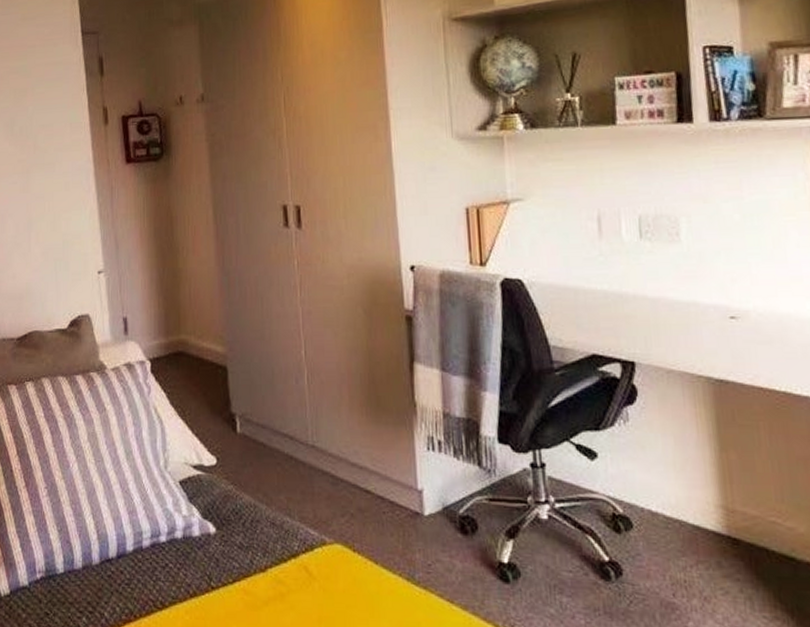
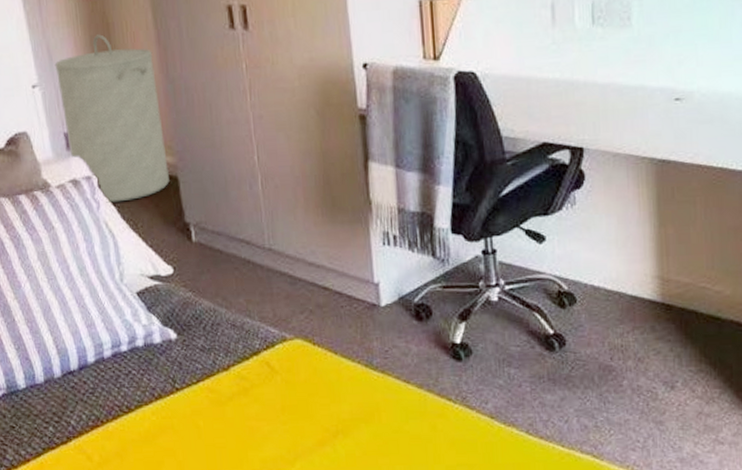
laundry hamper: none [120,227,218,388] -> present [54,34,169,203]

